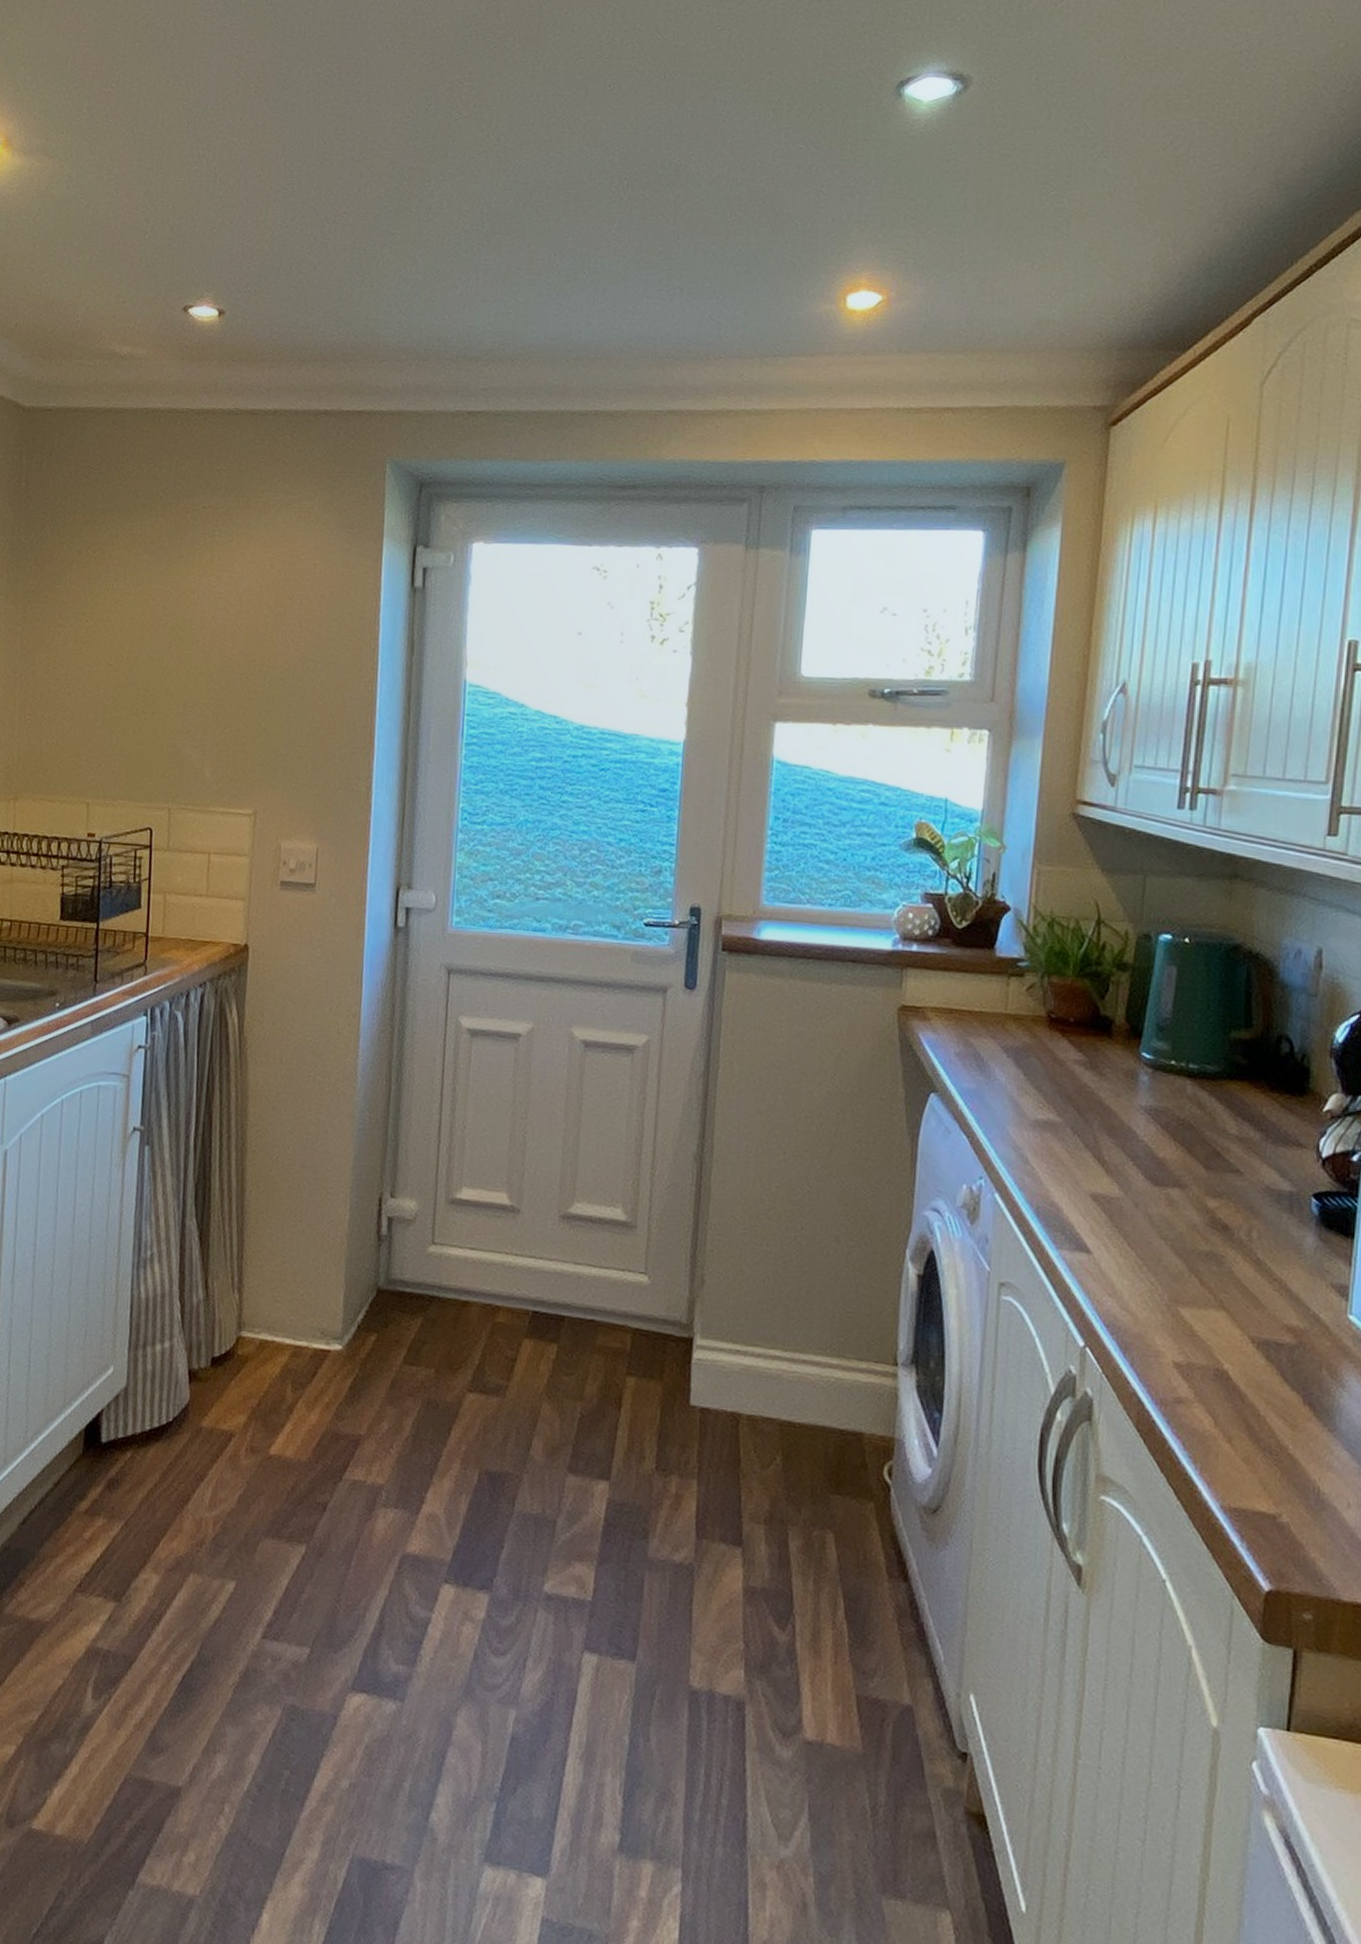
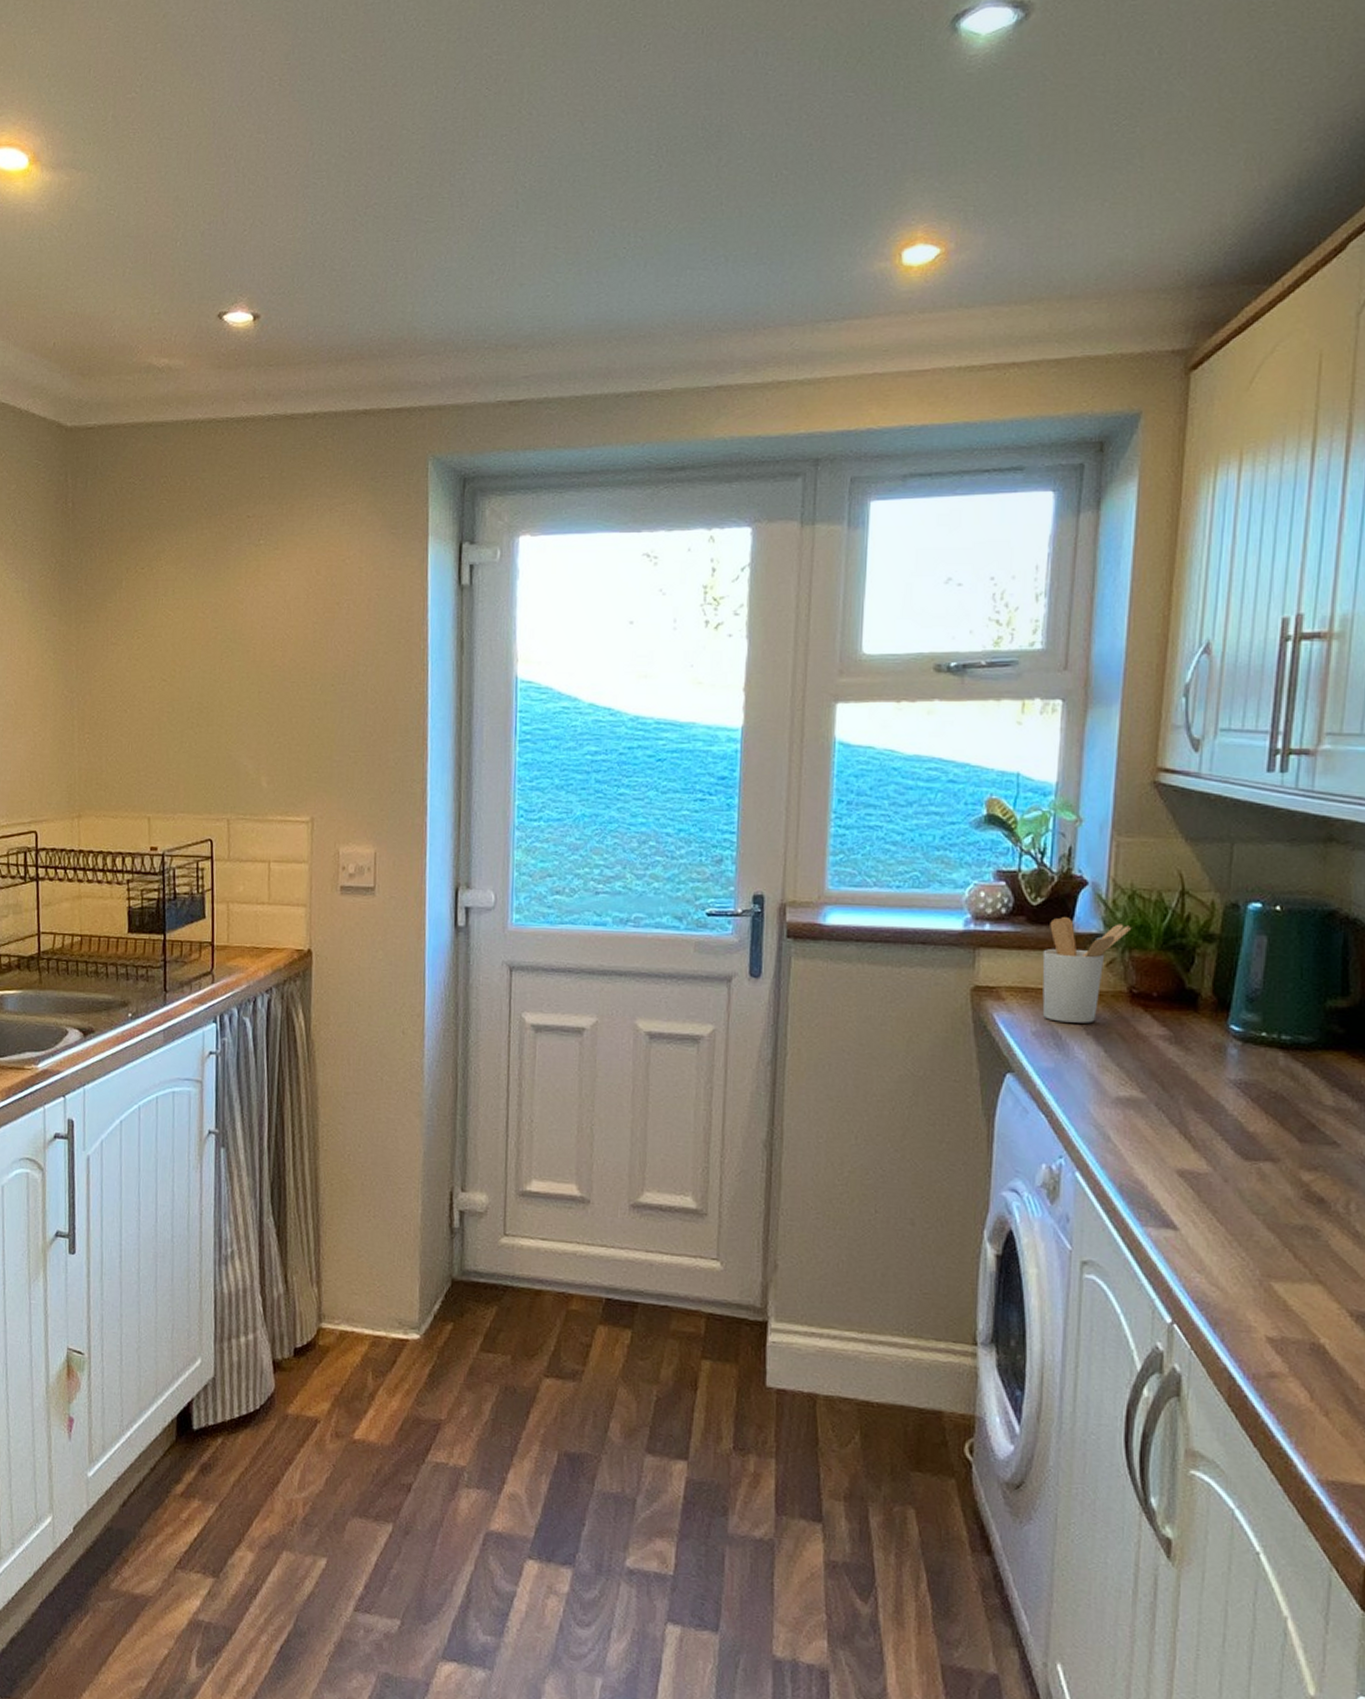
utensil holder: none [965,941,1051,1046] -> present [1042,917,1132,1023]

